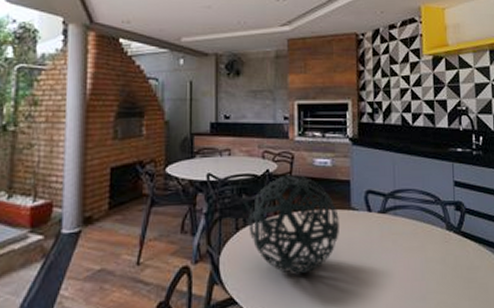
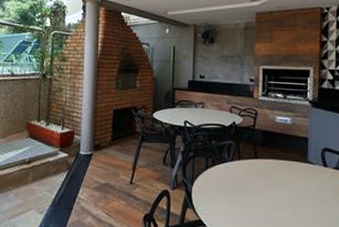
decorative orb: present [249,175,339,274] -> none [216,128,296,210]

